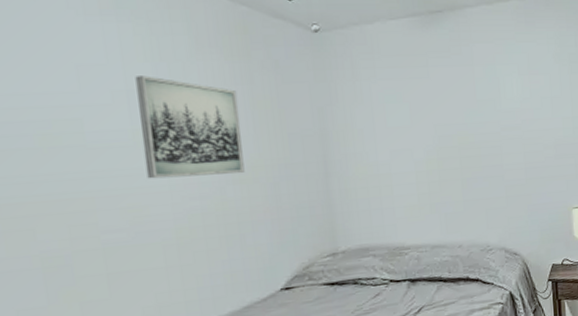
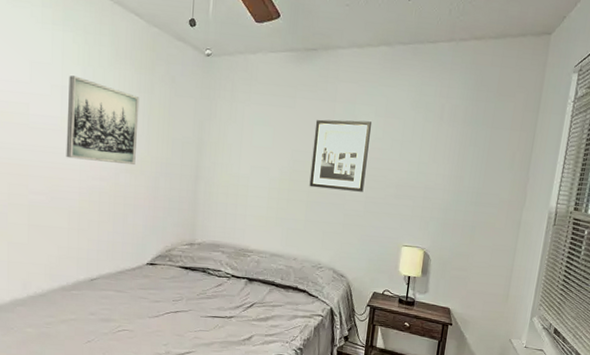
wall art: none [455,81,521,163] -> present [309,119,371,192]

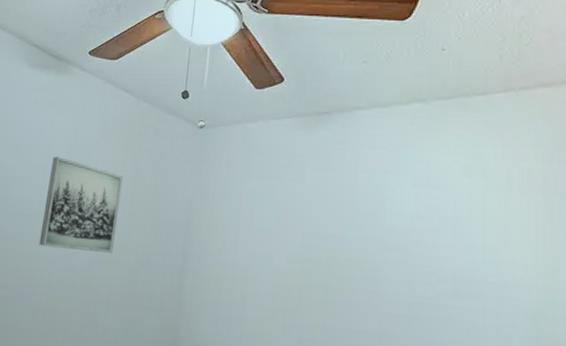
wall art: present [309,119,371,192] -> none [327,193,408,289]

